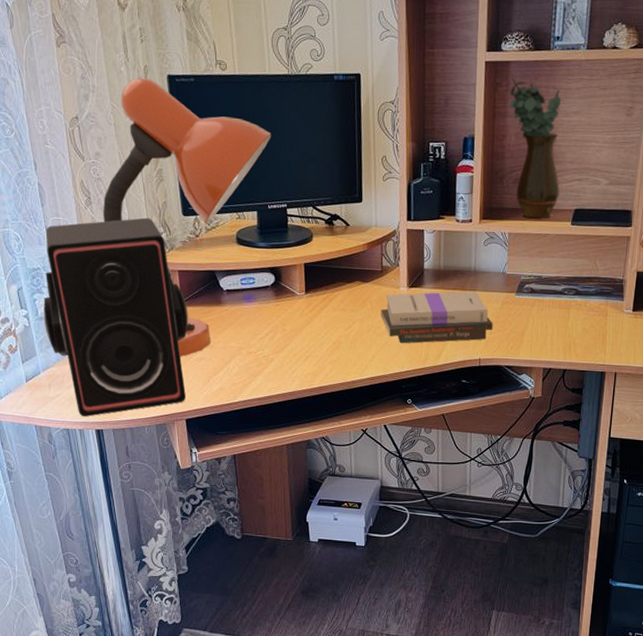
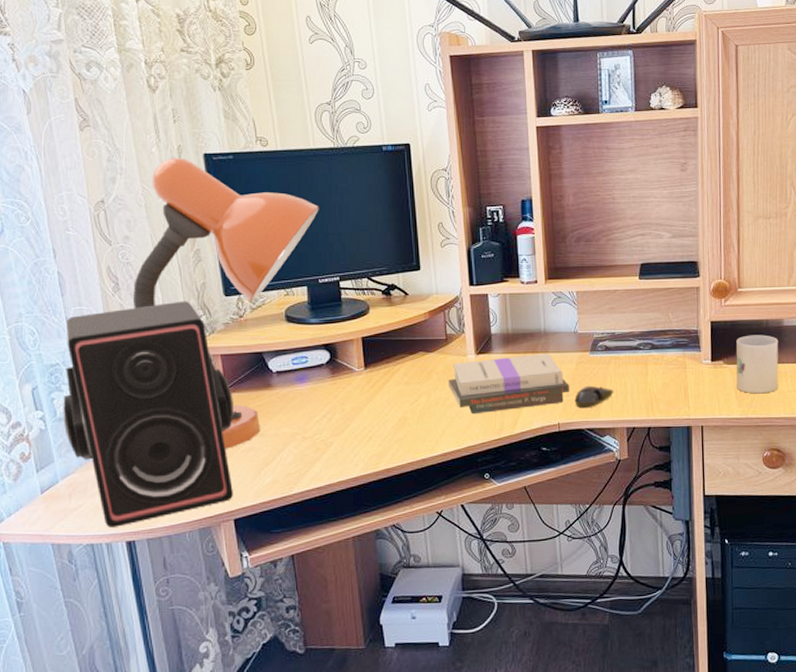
computer mouse: none [496,325,535,346] -> present [574,385,614,408]
vase: present [509,77,562,218] -> none [563,140,624,274]

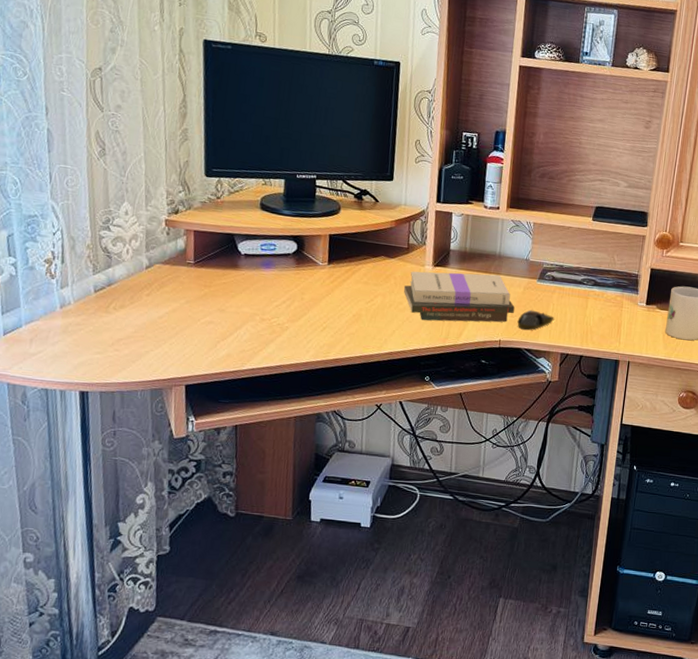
stereo: present [63,301,233,527] -> none [34,173,201,377]
desk lamp: present [133,157,319,449] -> none [117,38,307,319]

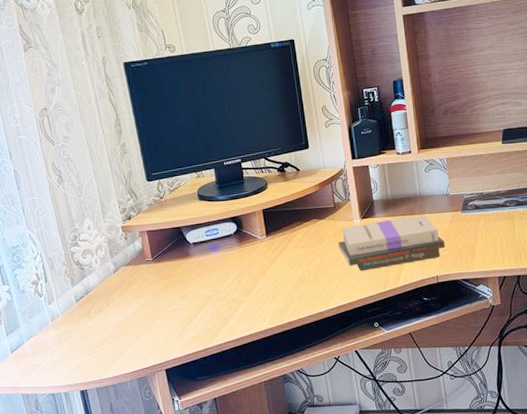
computer mouse: present [517,310,554,330] -> none [450,241,485,261]

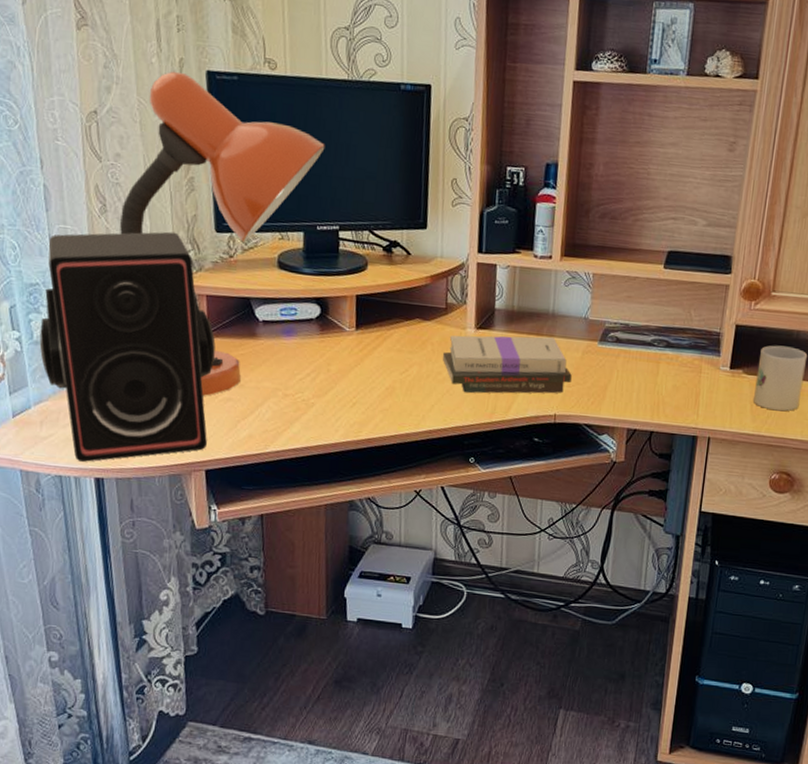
stereo: none [22,187,163,379] -> present [39,231,216,462]
desk lamp: none [74,67,221,310] -> present [120,71,325,396]

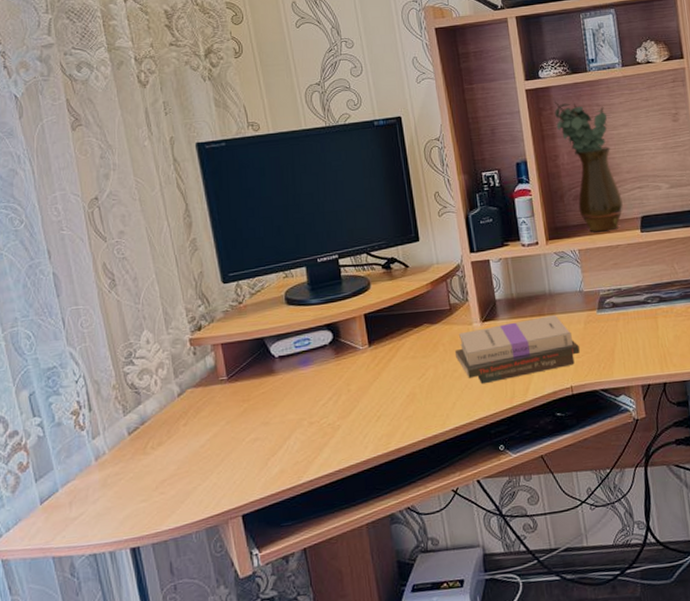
stereo: present [39,231,216,462] -> none [61,291,240,535]
desk lamp: present [120,71,325,396] -> none [130,148,314,441]
vase: none [598,100,657,259] -> present [553,100,623,232]

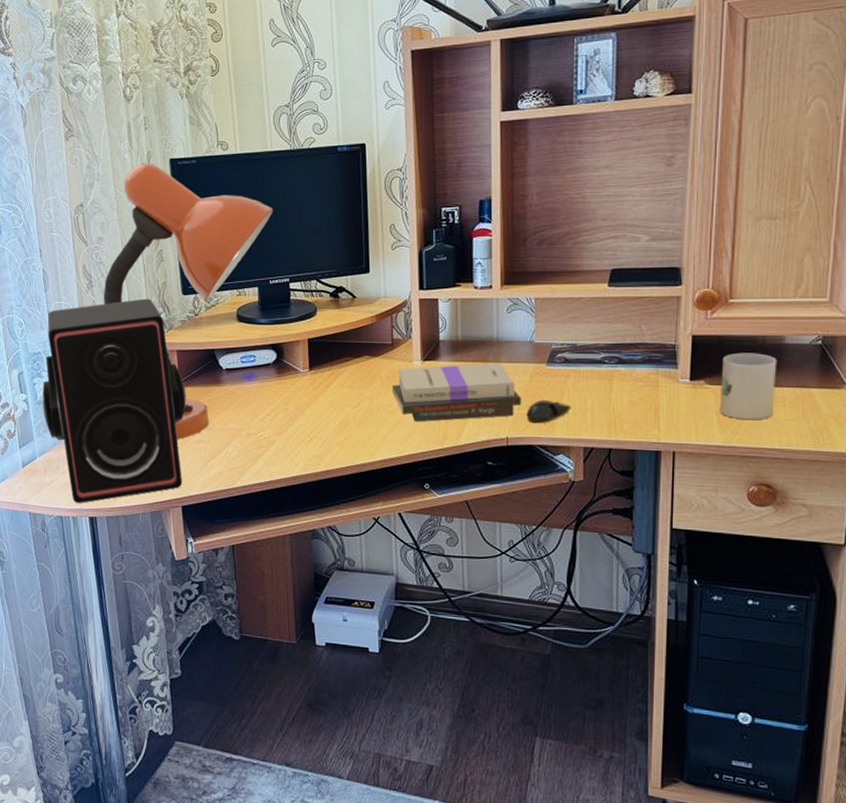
stereo: none [61,291,240,535] -> present [42,298,186,503]
desk lamp: none [130,148,314,441] -> present [104,163,273,440]
vase: present [553,100,623,232] -> none [529,135,592,280]
computer mouse: none [585,344,626,368] -> present [526,399,571,423]

